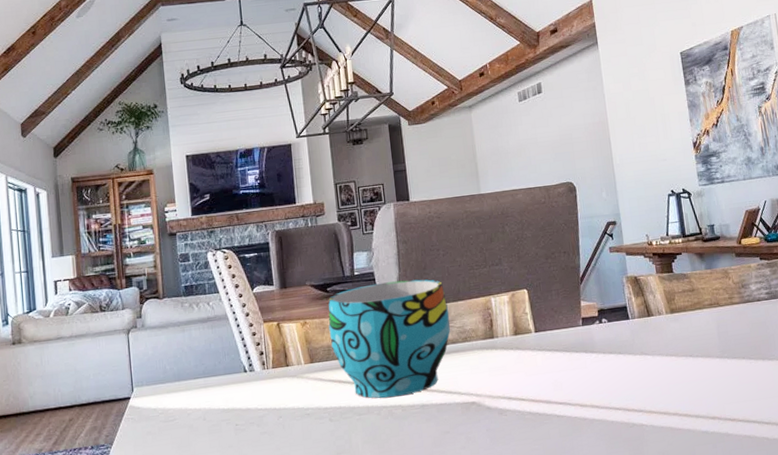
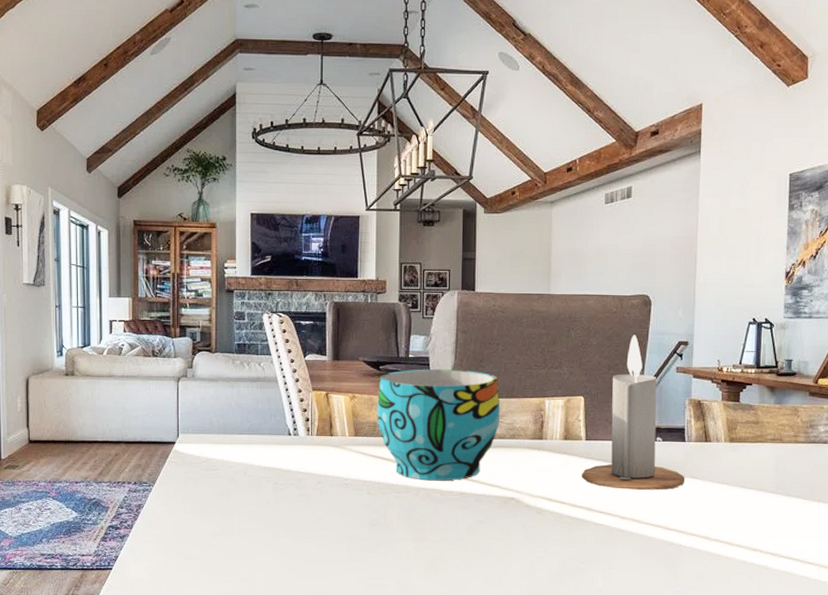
candle: none [536,222,636,377] -> present [582,335,686,490]

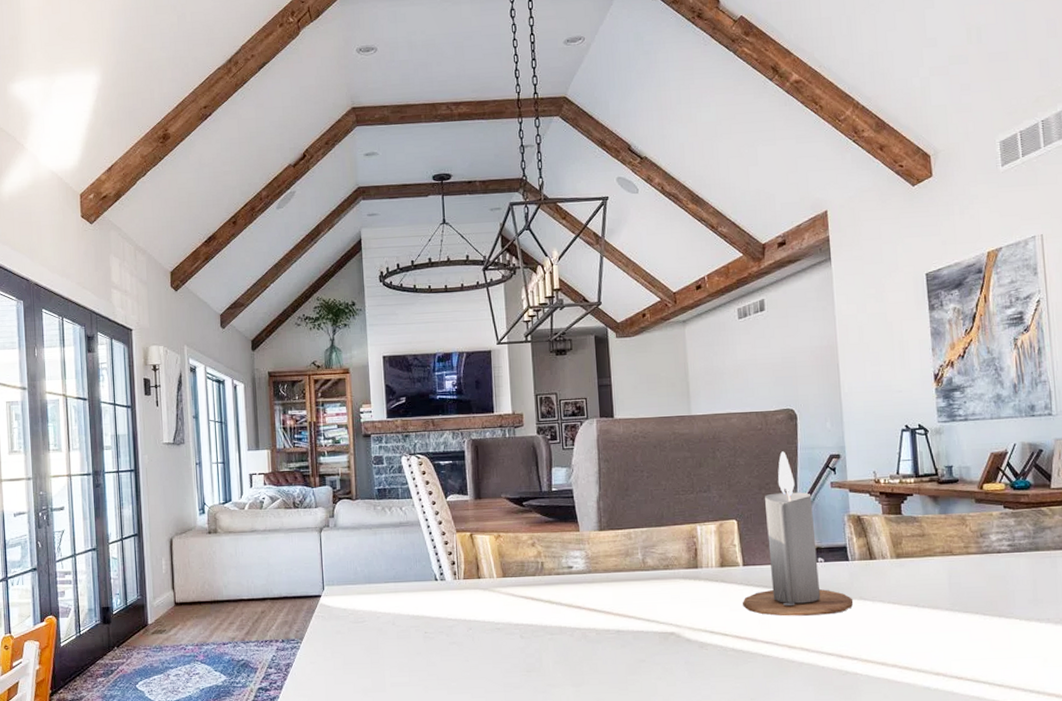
cup: present [377,369,501,481] -> none [523,500,652,620]

